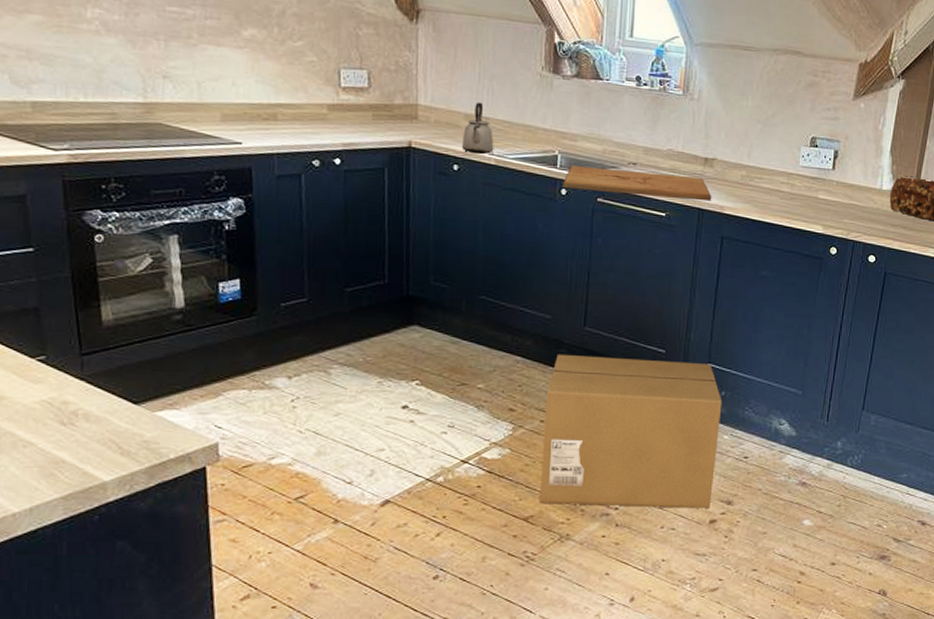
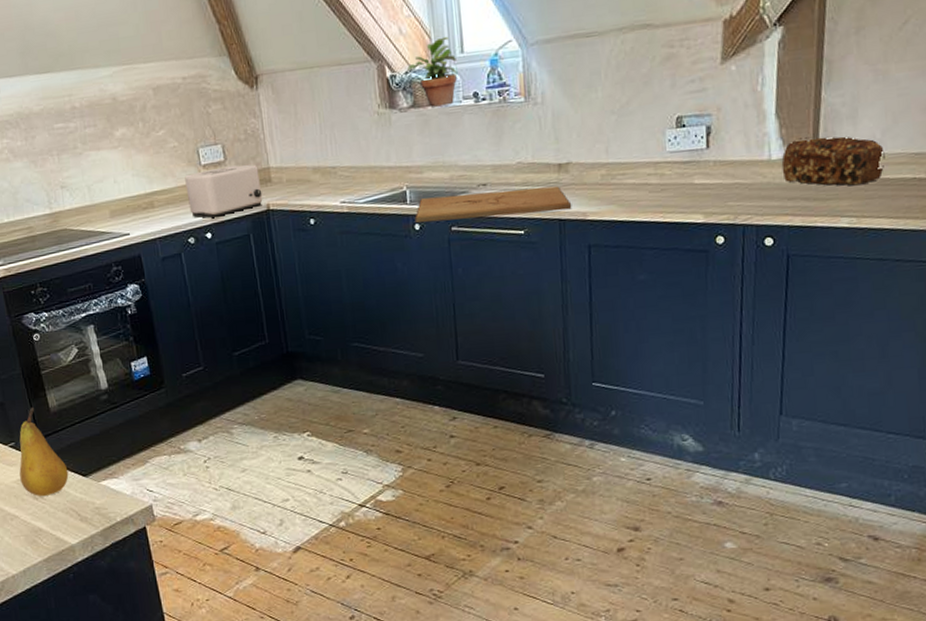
fruit: none [45,318,115,422] -> present [19,408,69,496]
toaster: none [318,93,406,145] -> present [185,164,263,219]
kettle: present [461,102,494,155] -> none [314,152,345,206]
box: present [539,354,722,508] -> none [429,383,616,542]
potted plant: none [575,18,625,83] -> present [406,36,458,108]

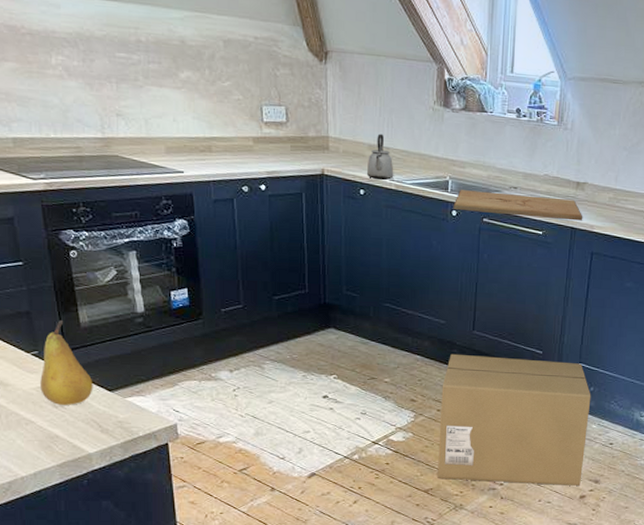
toaster: present [185,164,263,219] -> none [245,127,319,173]
kettle: none [314,152,345,206] -> present [366,133,394,181]
potted plant: present [406,36,458,108] -> none [463,55,506,115]
box: none [429,383,616,542] -> present [437,353,591,486]

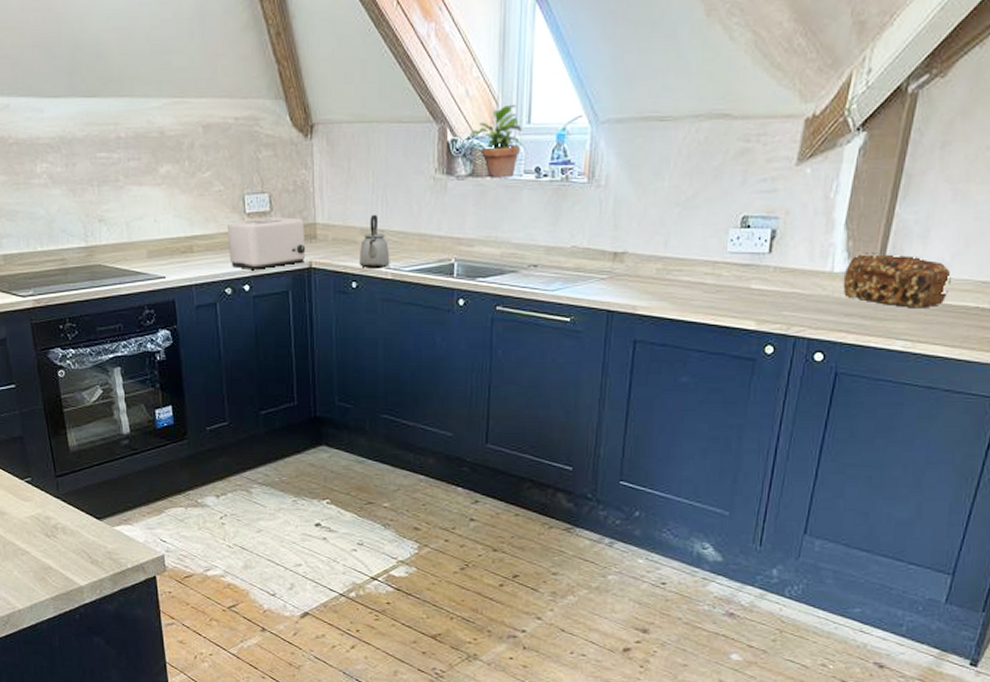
fruit: present [40,320,93,405] -> none [34,445,83,535]
toaster: none [245,127,319,173] -> present [227,216,306,271]
box: present [437,353,591,486] -> none [446,472,636,636]
cutting board: present [453,190,583,221] -> none [460,273,623,302]
potted plant: none [463,55,506,115] -> present [469,104,522,180]

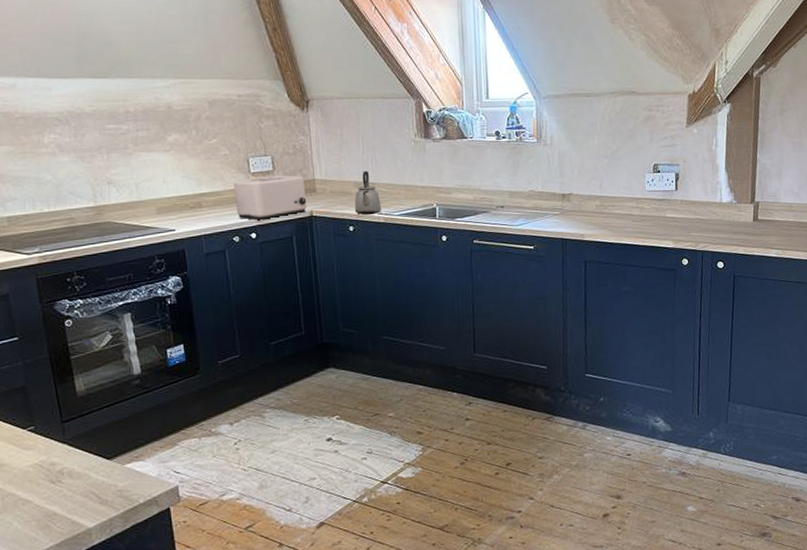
potted plant: present [469,104,522,180] -> none [440,84,483,141]
bread loaf: present [844,252,951,308] -> none [730,187,801,226]

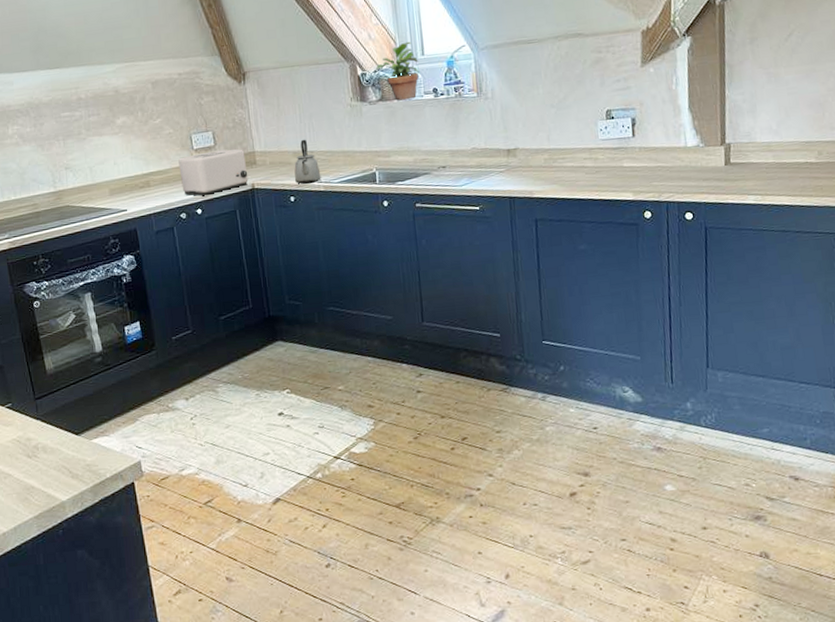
potted plant: none [440,84,483,141] -> present [375,41,419,101]

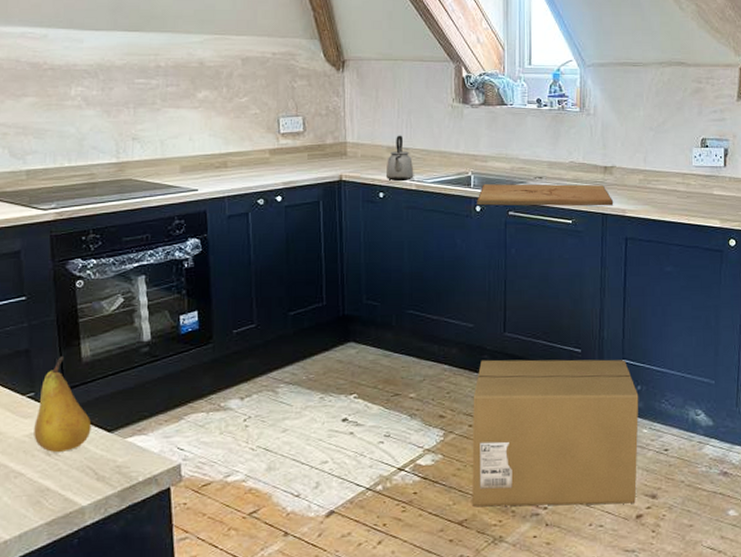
fruit: none [15,370,62,455] -> present [34,357,92,452]
toaster: present [178,148,248,196] -> none [262,136,337,183]
potted plant: present [375,41,419,101] -> none [481,50,525,108]
cutting board: none [383,168,521,201] -> present [477,184,614,207]
box: none [398,341,568,490] -> present [472,359,639,507]

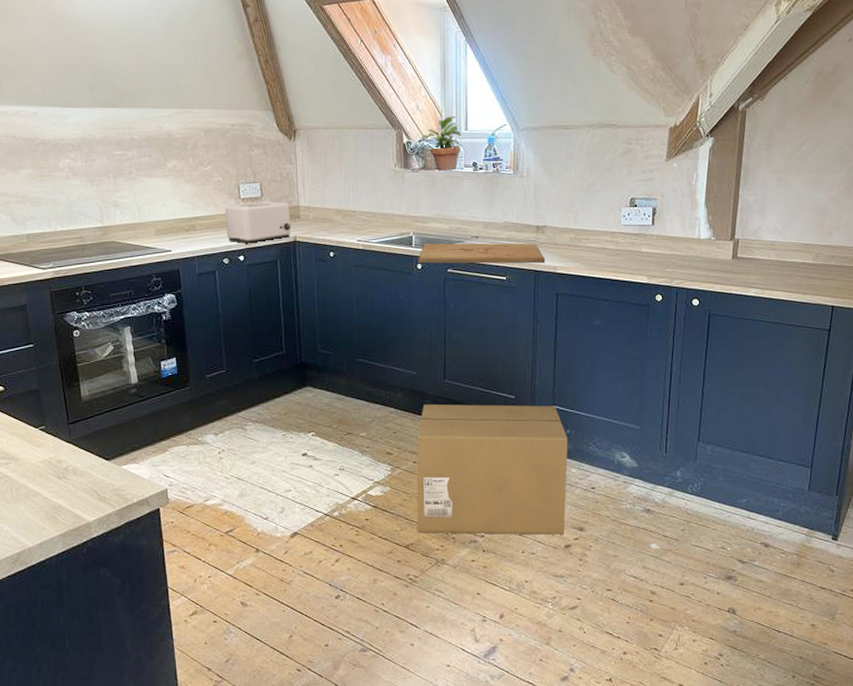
fruit: present [34,357,92,452] -> none [47,396,93,476]
toaster: none [262,136,337,183] -> present [225,200,291,244]
kettle: present [385,135,414,182] -> none [335,199,361,242]
potted plant: none [481,50,525,108] -> present [420,116,461,172]

